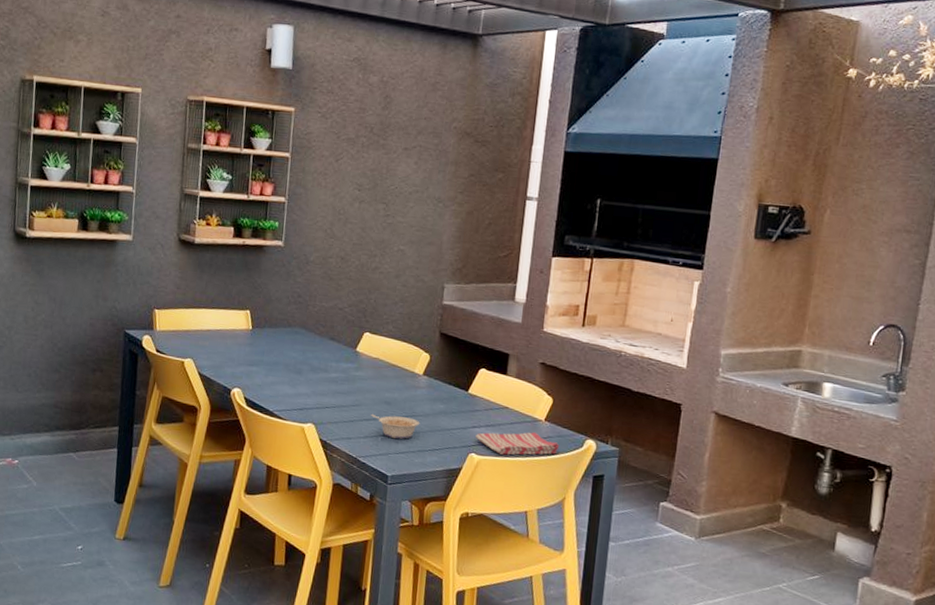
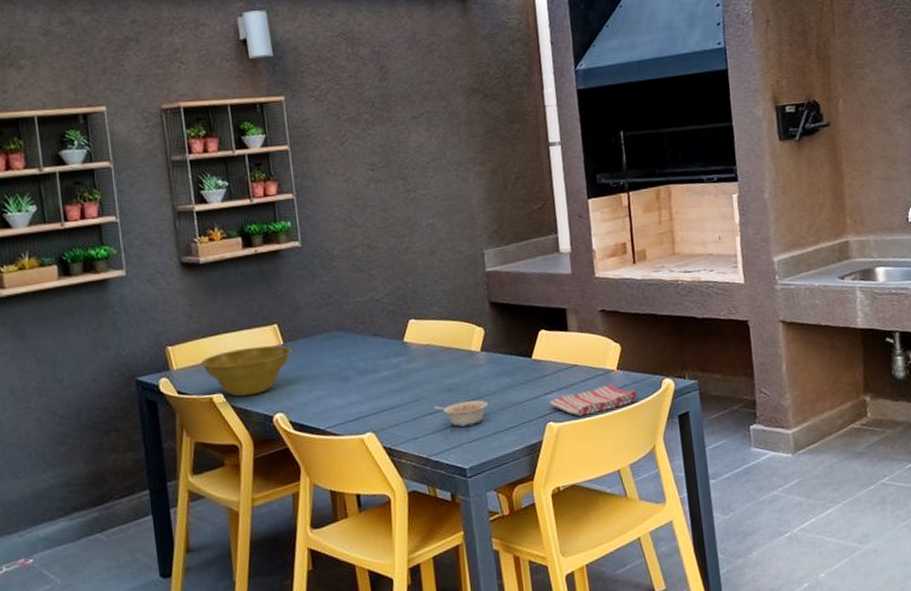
planter bowl: none [179,324,258,368] -> present [200,345,292,397]

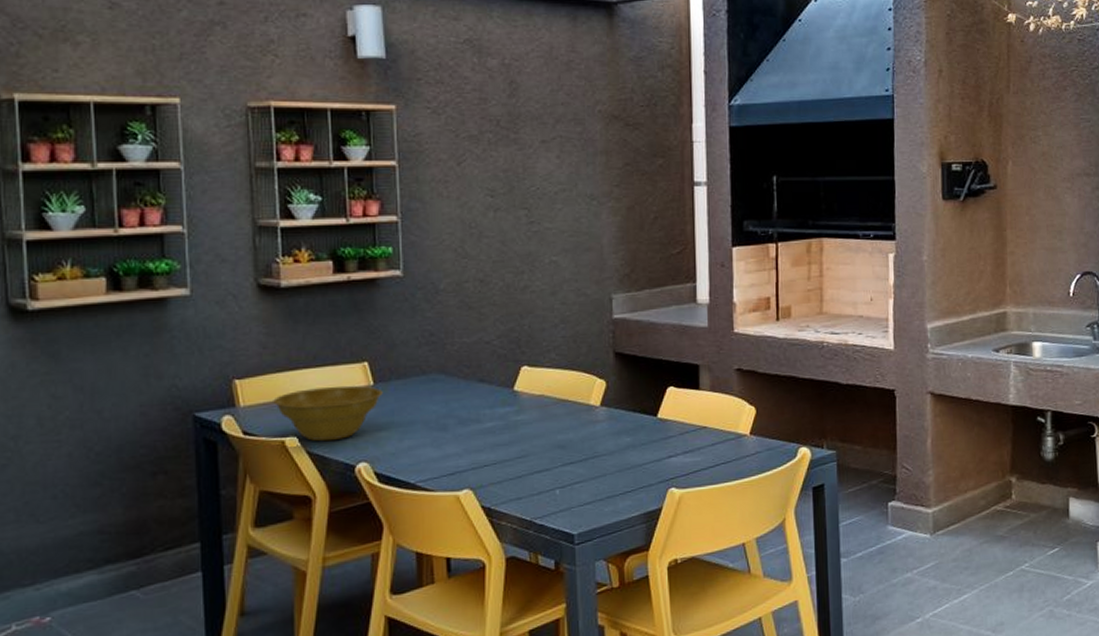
legume: present [434,400,489,427] -> none [543,459,605,488]
dish towel: present [549,384,638,416] -> none [673,450,771,483]

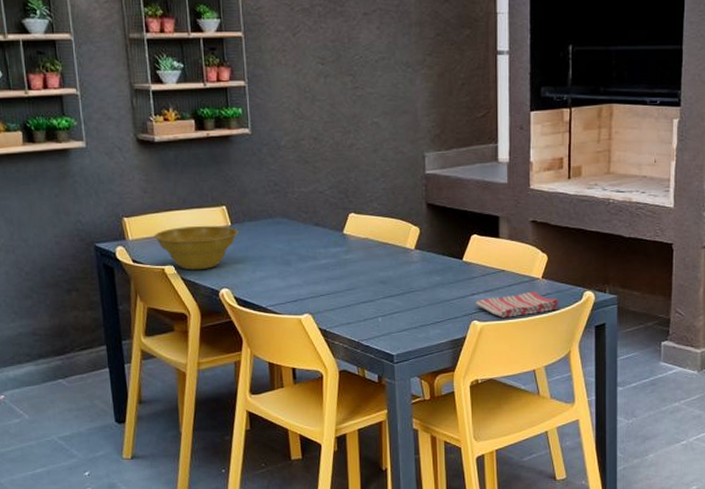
dish towel: none [673,450,771,483] -> present [476,291,559,318]

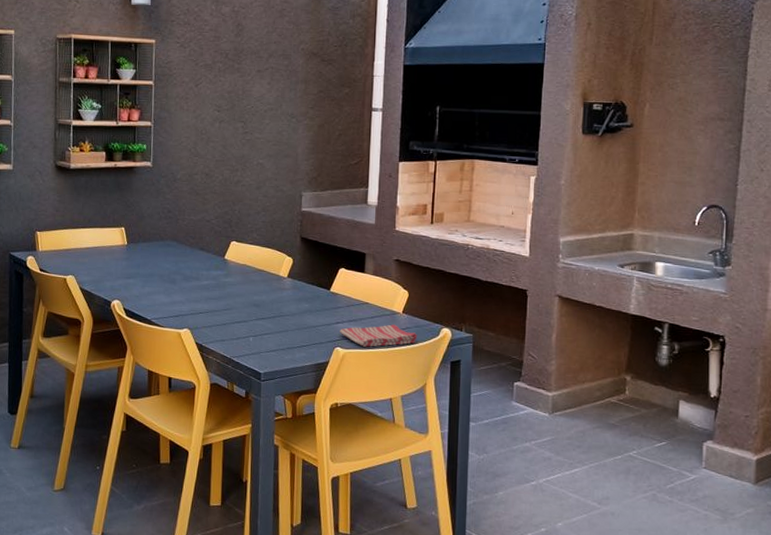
planter bowl: present [154,225,239,270] -> none [60,242,133,282]

